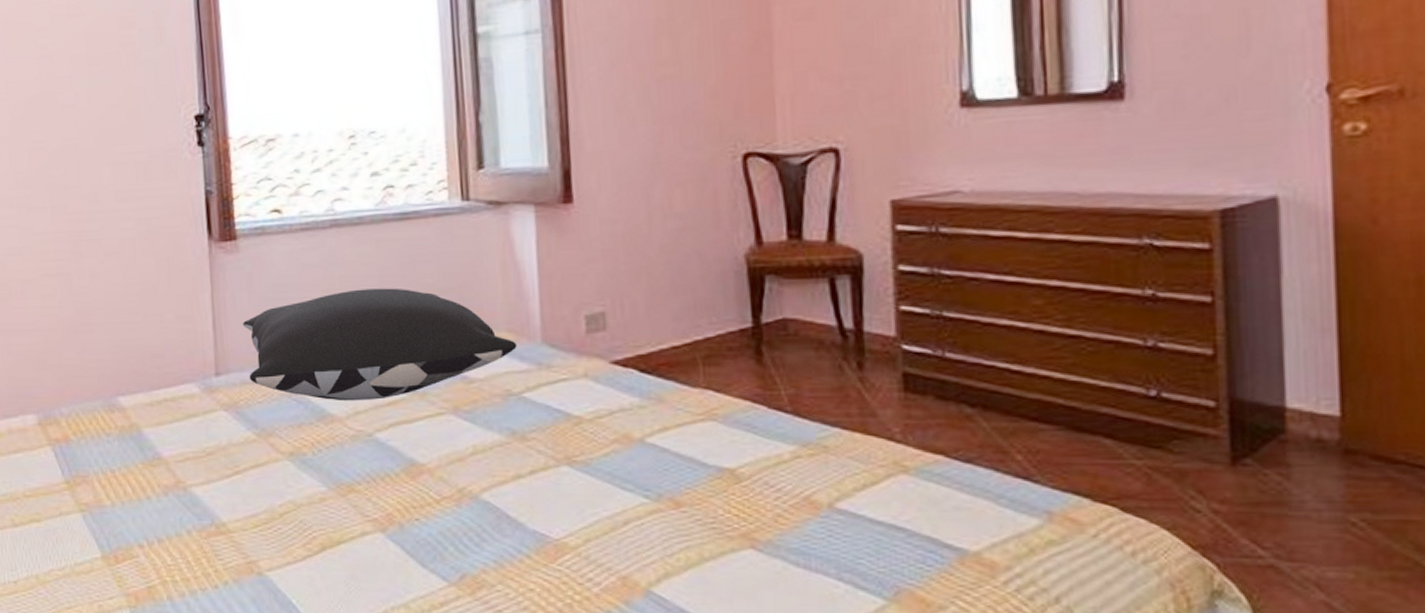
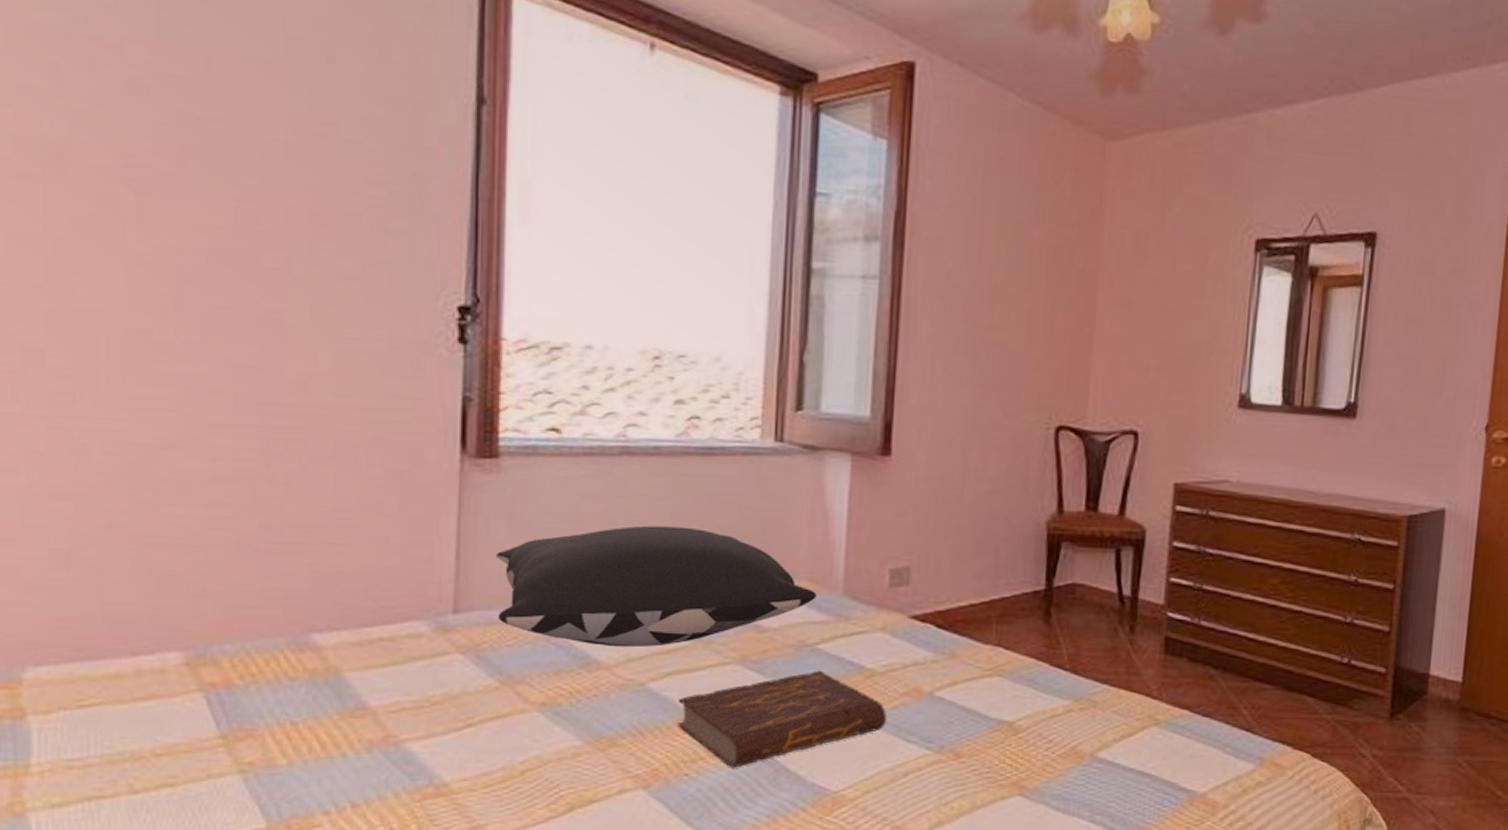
book: none [403,418,599,514] -> present [676,670,886,768]

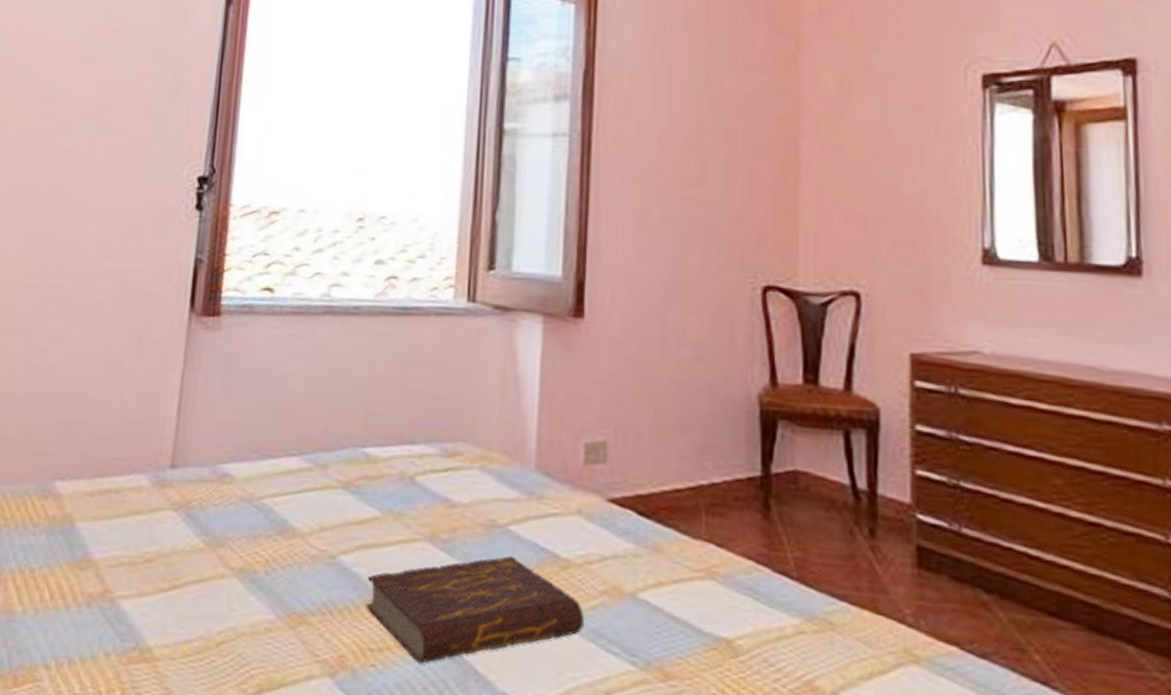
pillow: present [495,525,817,648] -> none [208,386,508,516]

